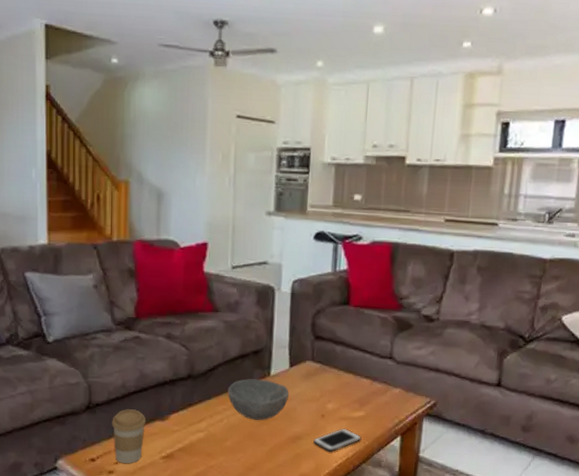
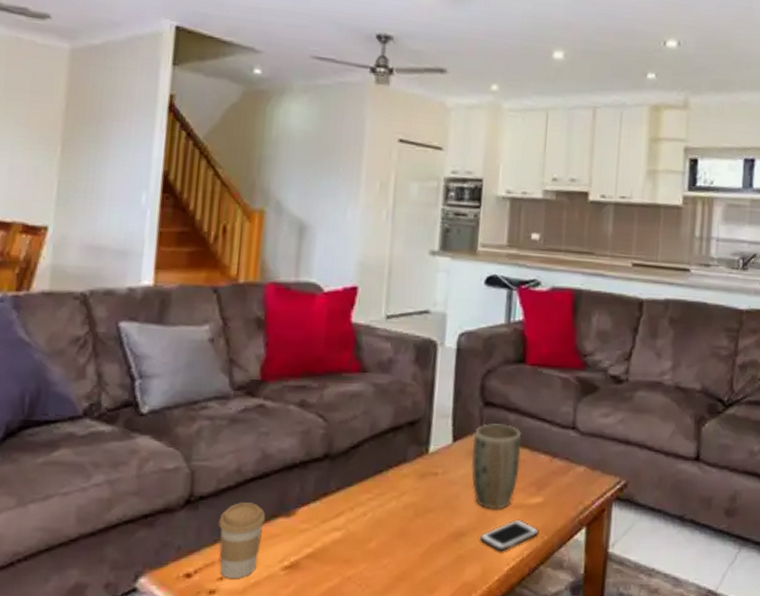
bowl: present [227,379,290,420] -> none [374,458,452,512]
plant pot: none [306,353,347,421] -> present [472,424,522,510]

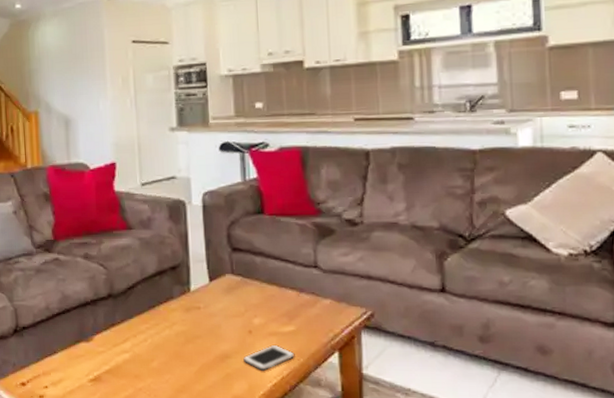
coffee cup: present [218,502,266,578] -> none [39,331,72,387]
plant pot: present [472,424,522,510] -> none [226,266,270,337]

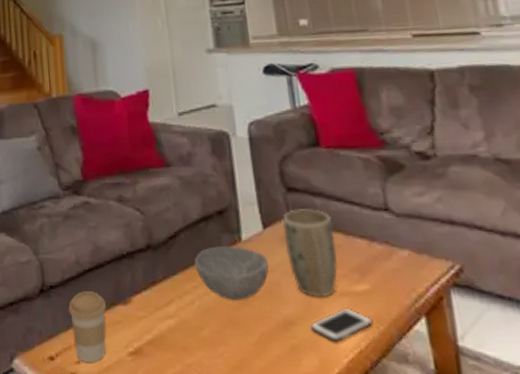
coffee cup: none [39,331,72,387] -> present [68,291,107,362]
bowl: none [149,296,212,339] -> present [194,246,269,300]
plant pot: none [226,266,270,337] -> present [282,209,338,298]

